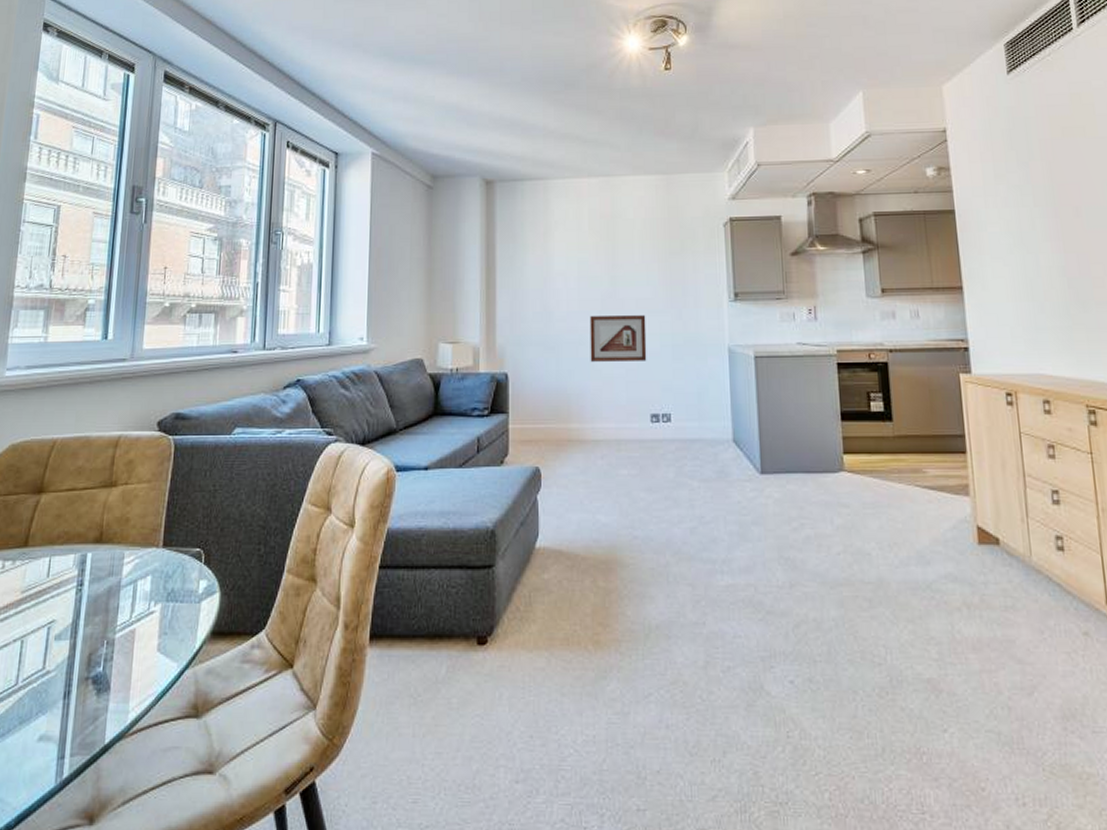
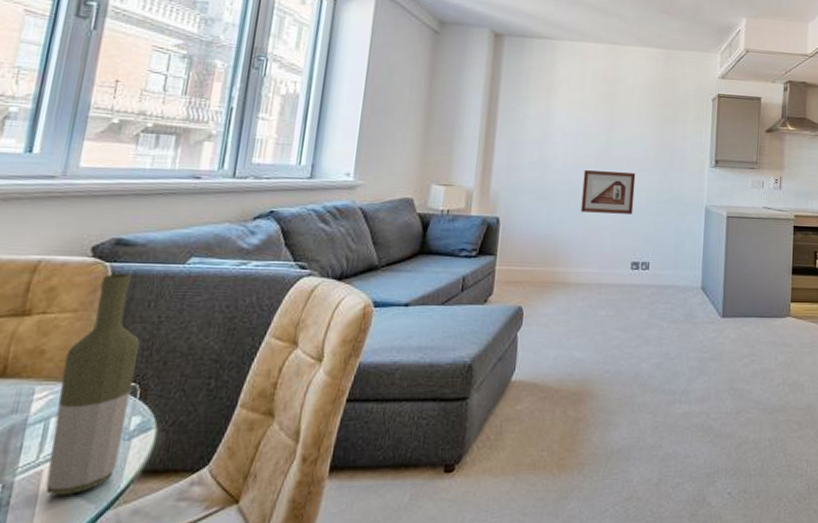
bottle: none [138,446,201,653] -> present [45,274,141,495]

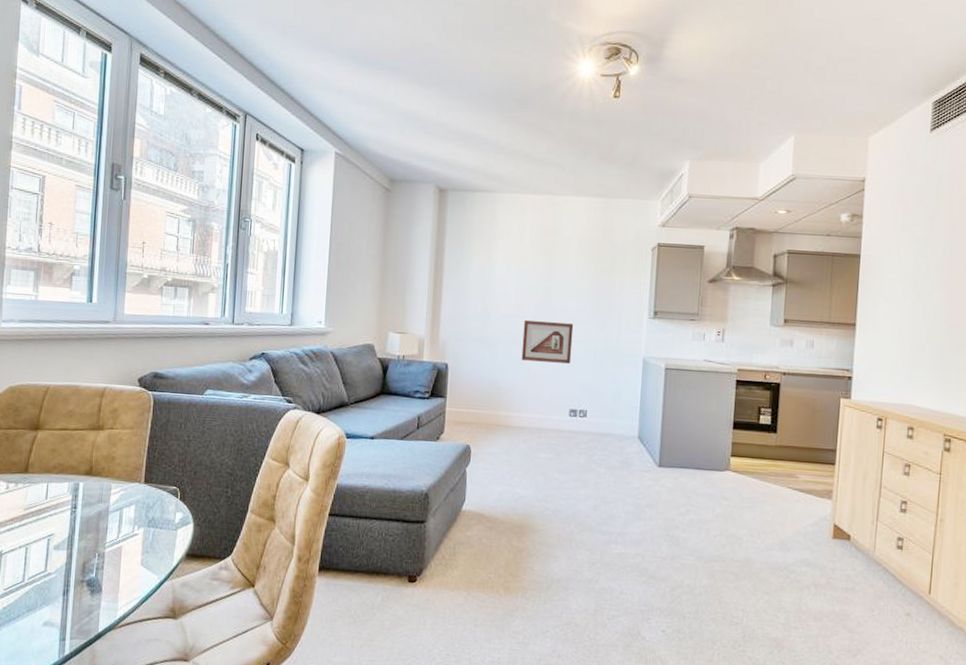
bottle: present [45,274,141,495] -> none [125,400,177,566]

